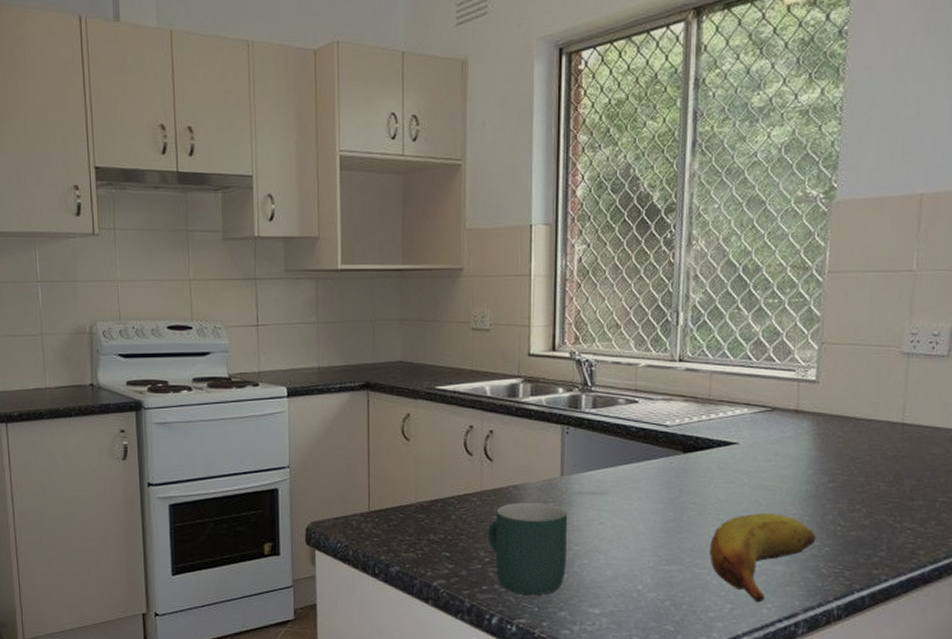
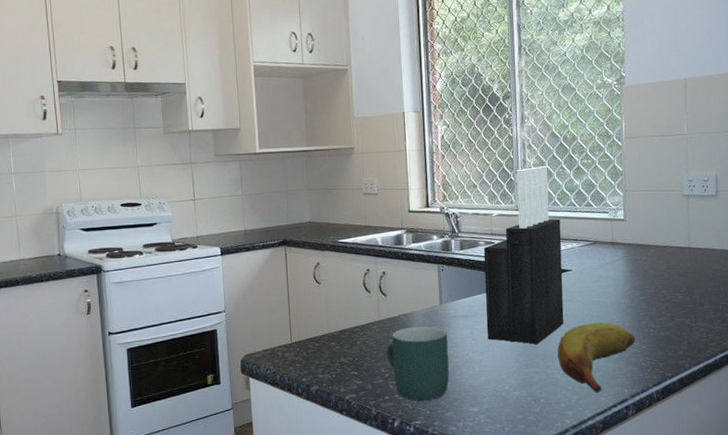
knife block: none [619,305,729,536] -> present [483,166,564,345]

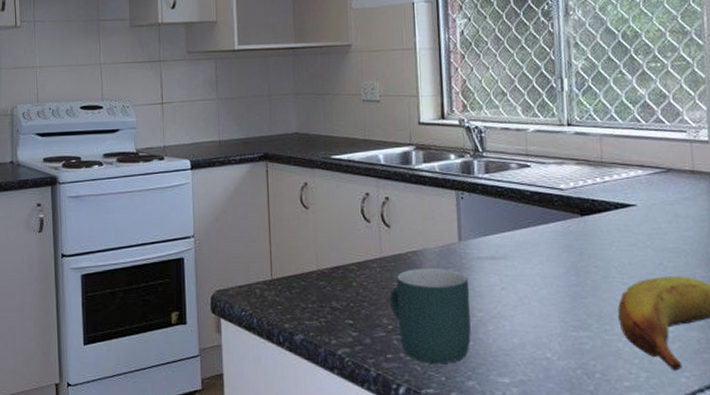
knife block: present [483,166,564,345] -> none [515,70,627,301]

